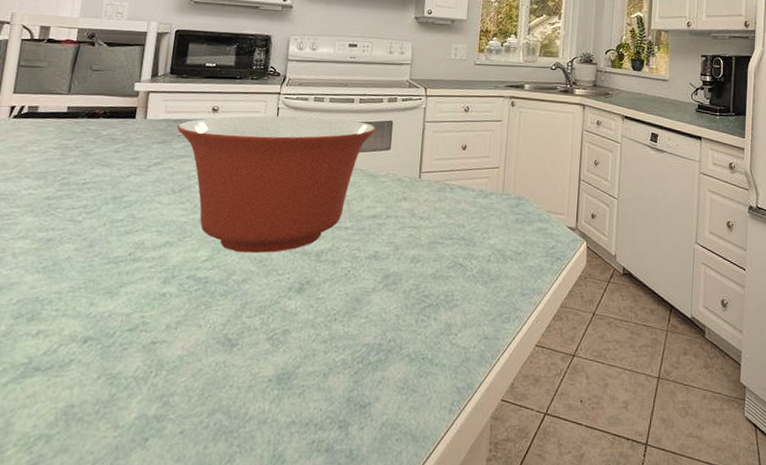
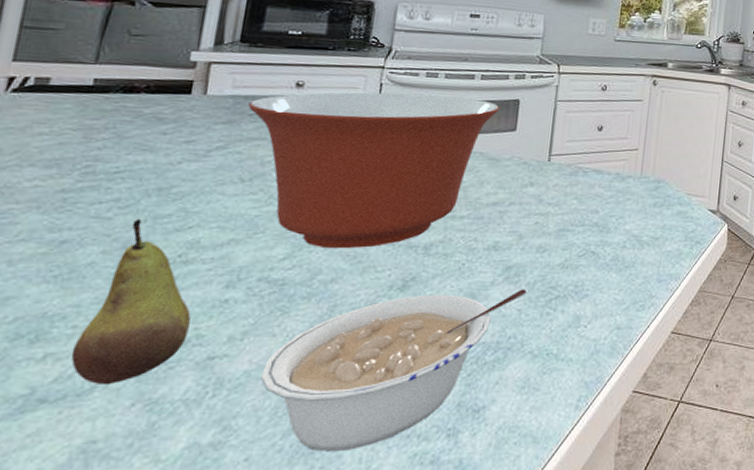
fruit: none [55,223,139,360] -> present [71,219,191,385]
legume: none [191,296,404,433] -> present [261,289,528,452]

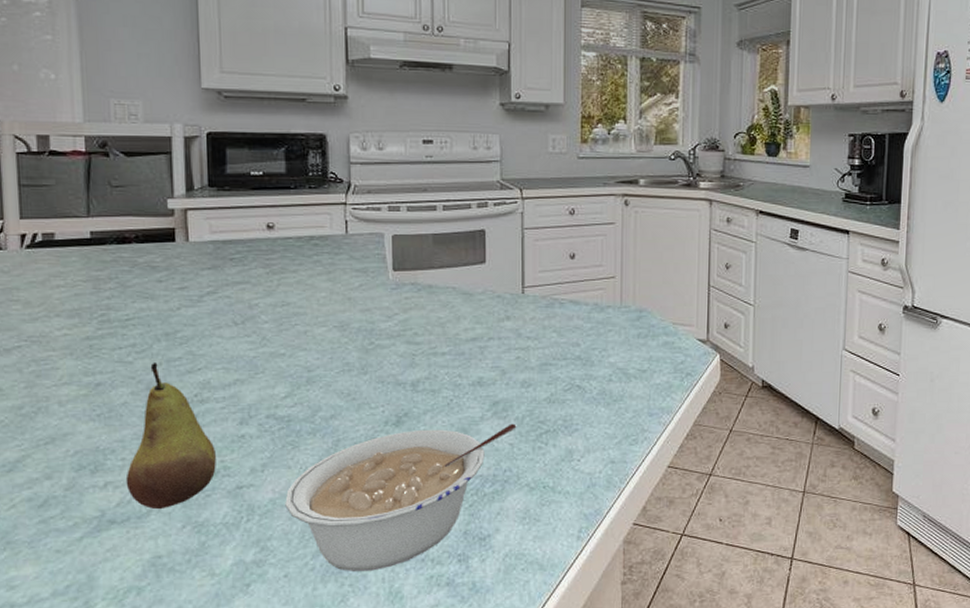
mixing bowl: present [248,92,500,249] -> none [227,229,466,387]

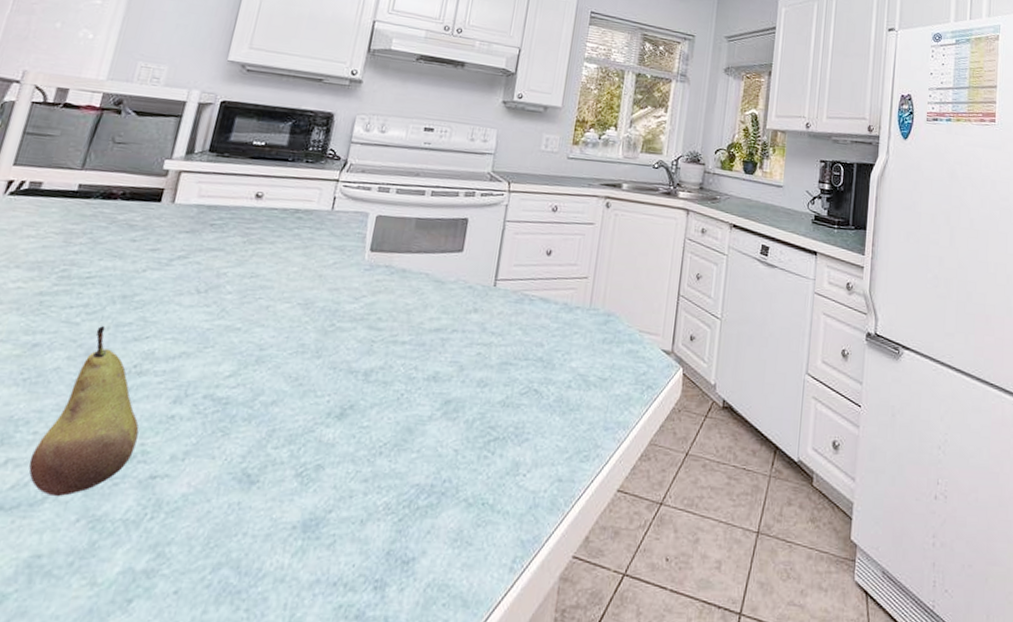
legume: present [285,423,517,571] -> none [197,425,466,594]

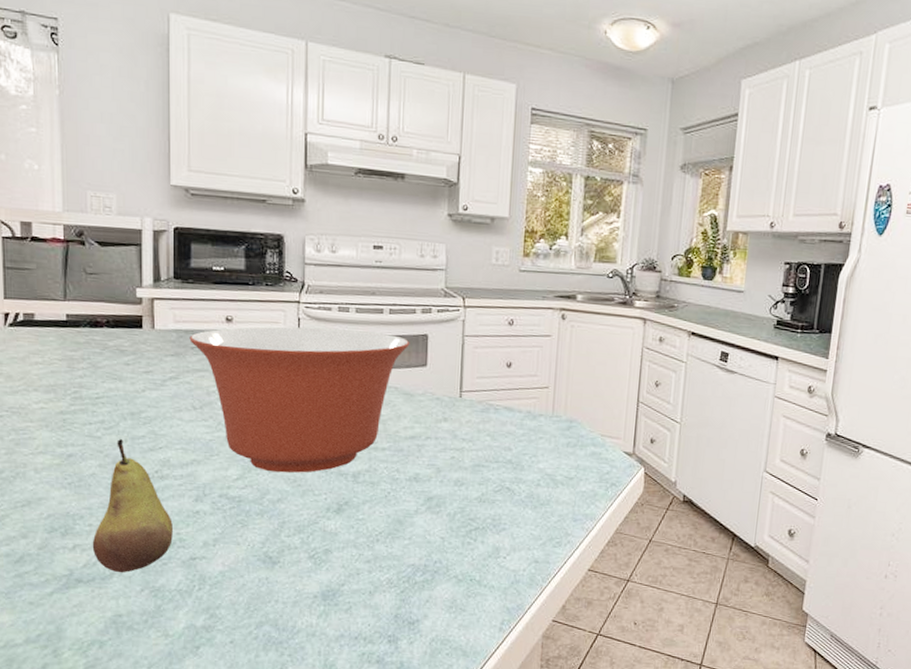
mixing bowl: none [210,204,449,370] -> present [189,326,410,473]

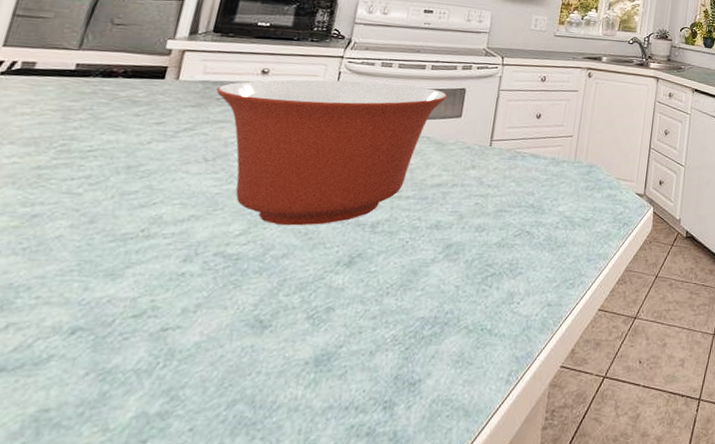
fruit: present [92,439,173,573] -> none [32,195,149,355]

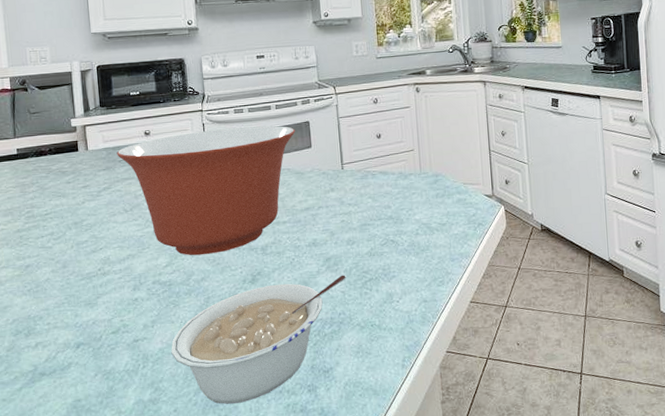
legume: none [210,266,466,423] -> present [171,275,346,404]

